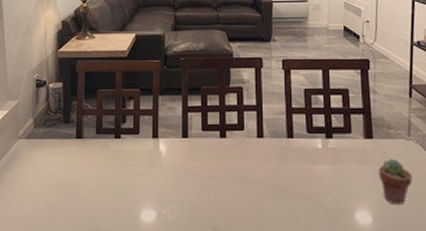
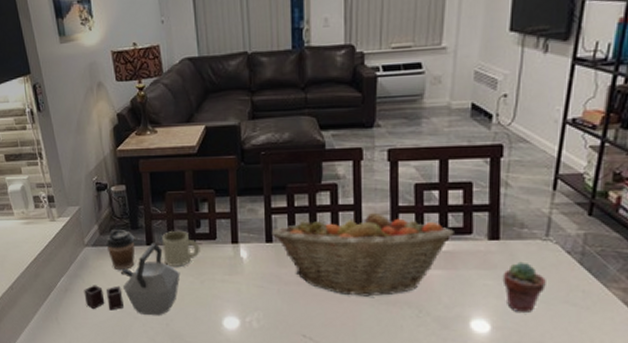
kettle: none [12,136,105,209] -> present [84,242,181,316]
coffee cup: none [39,123,66,162] -> present [106,230,135,270]
mug: none [90,125,124,161] -> present [162,230,200,268]
fruit basket: none [187,110,337,190] -> present [271,210,454,297]

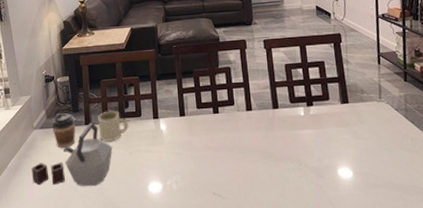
fruit basket: present [271,210,454,297] -> none [183,87,317,156]
potted succulent: present [502,261,546,312] -> none [355,119,386,159]

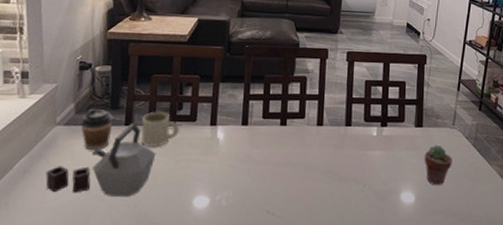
potted succulent: none [355,119,386,159] -> present [424,144,453,185]

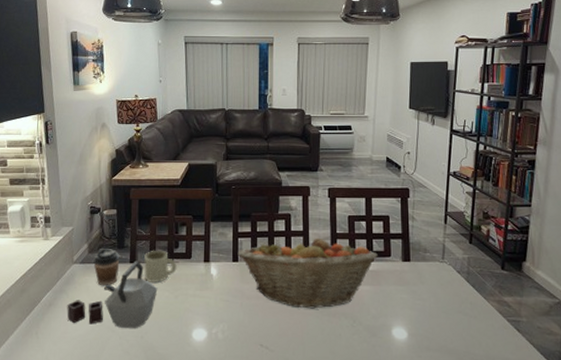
fruit basket: none [247,100,392,174] -> present [237,236,378,309]
potted succulent: present [424,144,453,185] -> none [414,279,445,321]

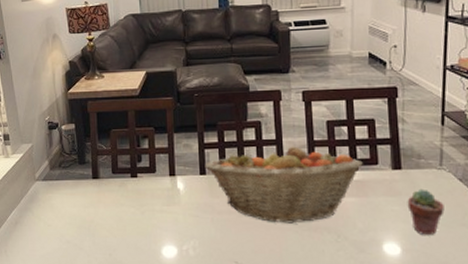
kettle: present [67,261,158,329] -> none [33,176,123,247]
coffee cup: present [93,249,120,285] -> none [55,165,82,202]
mug: present [144,250,177,284] -> none [107,164,141,200]
potted succulent: none [414,279,445,321] -> present [407,188,445,235]

